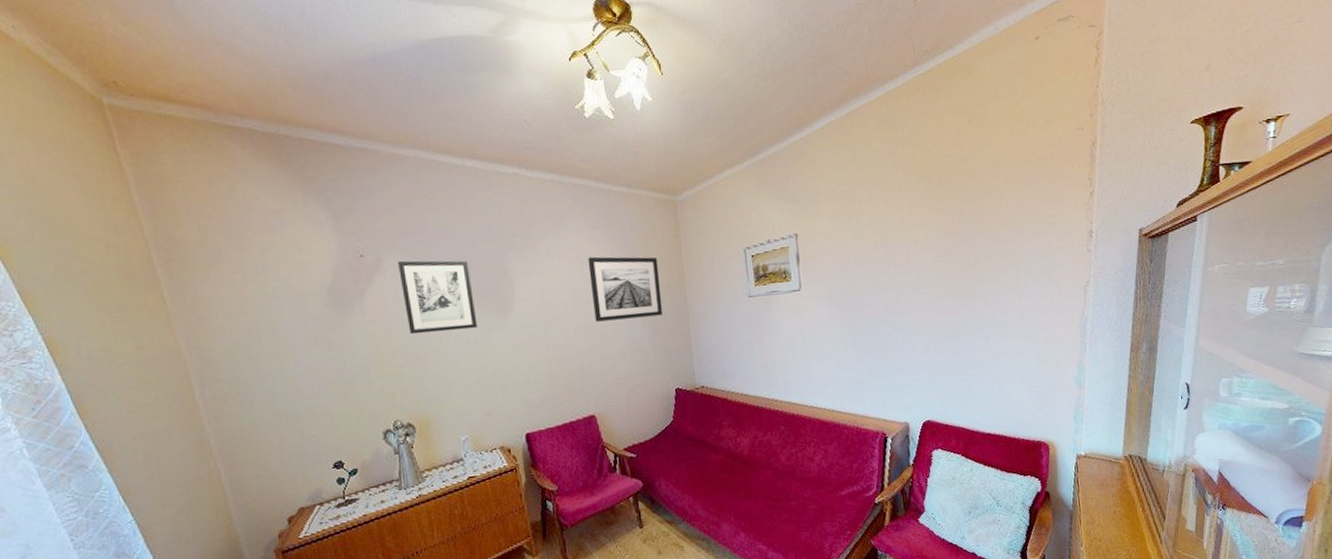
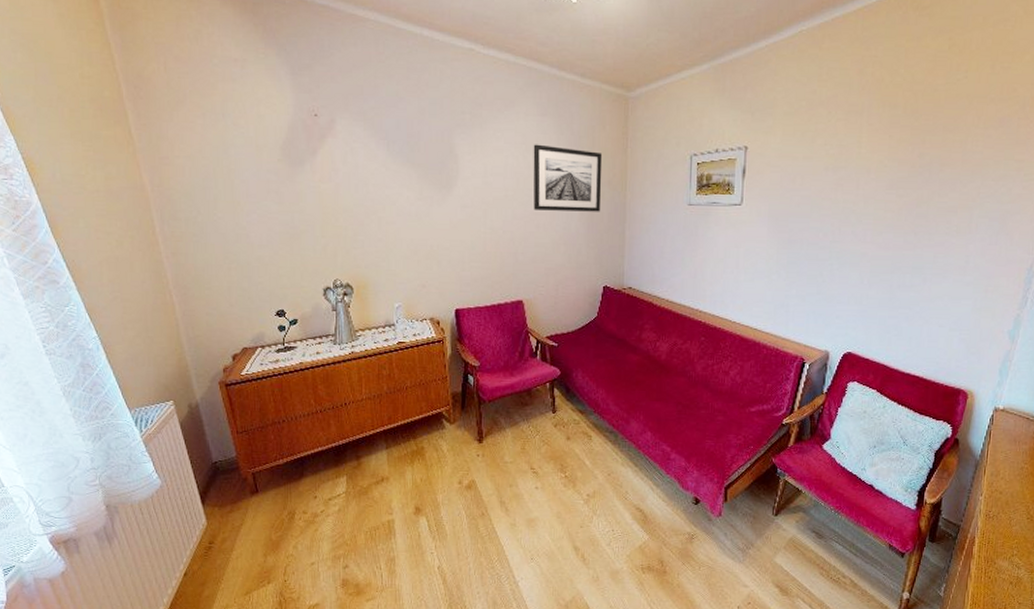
wall art: present [398,260,478,335] -> none [350,124,420,201]

